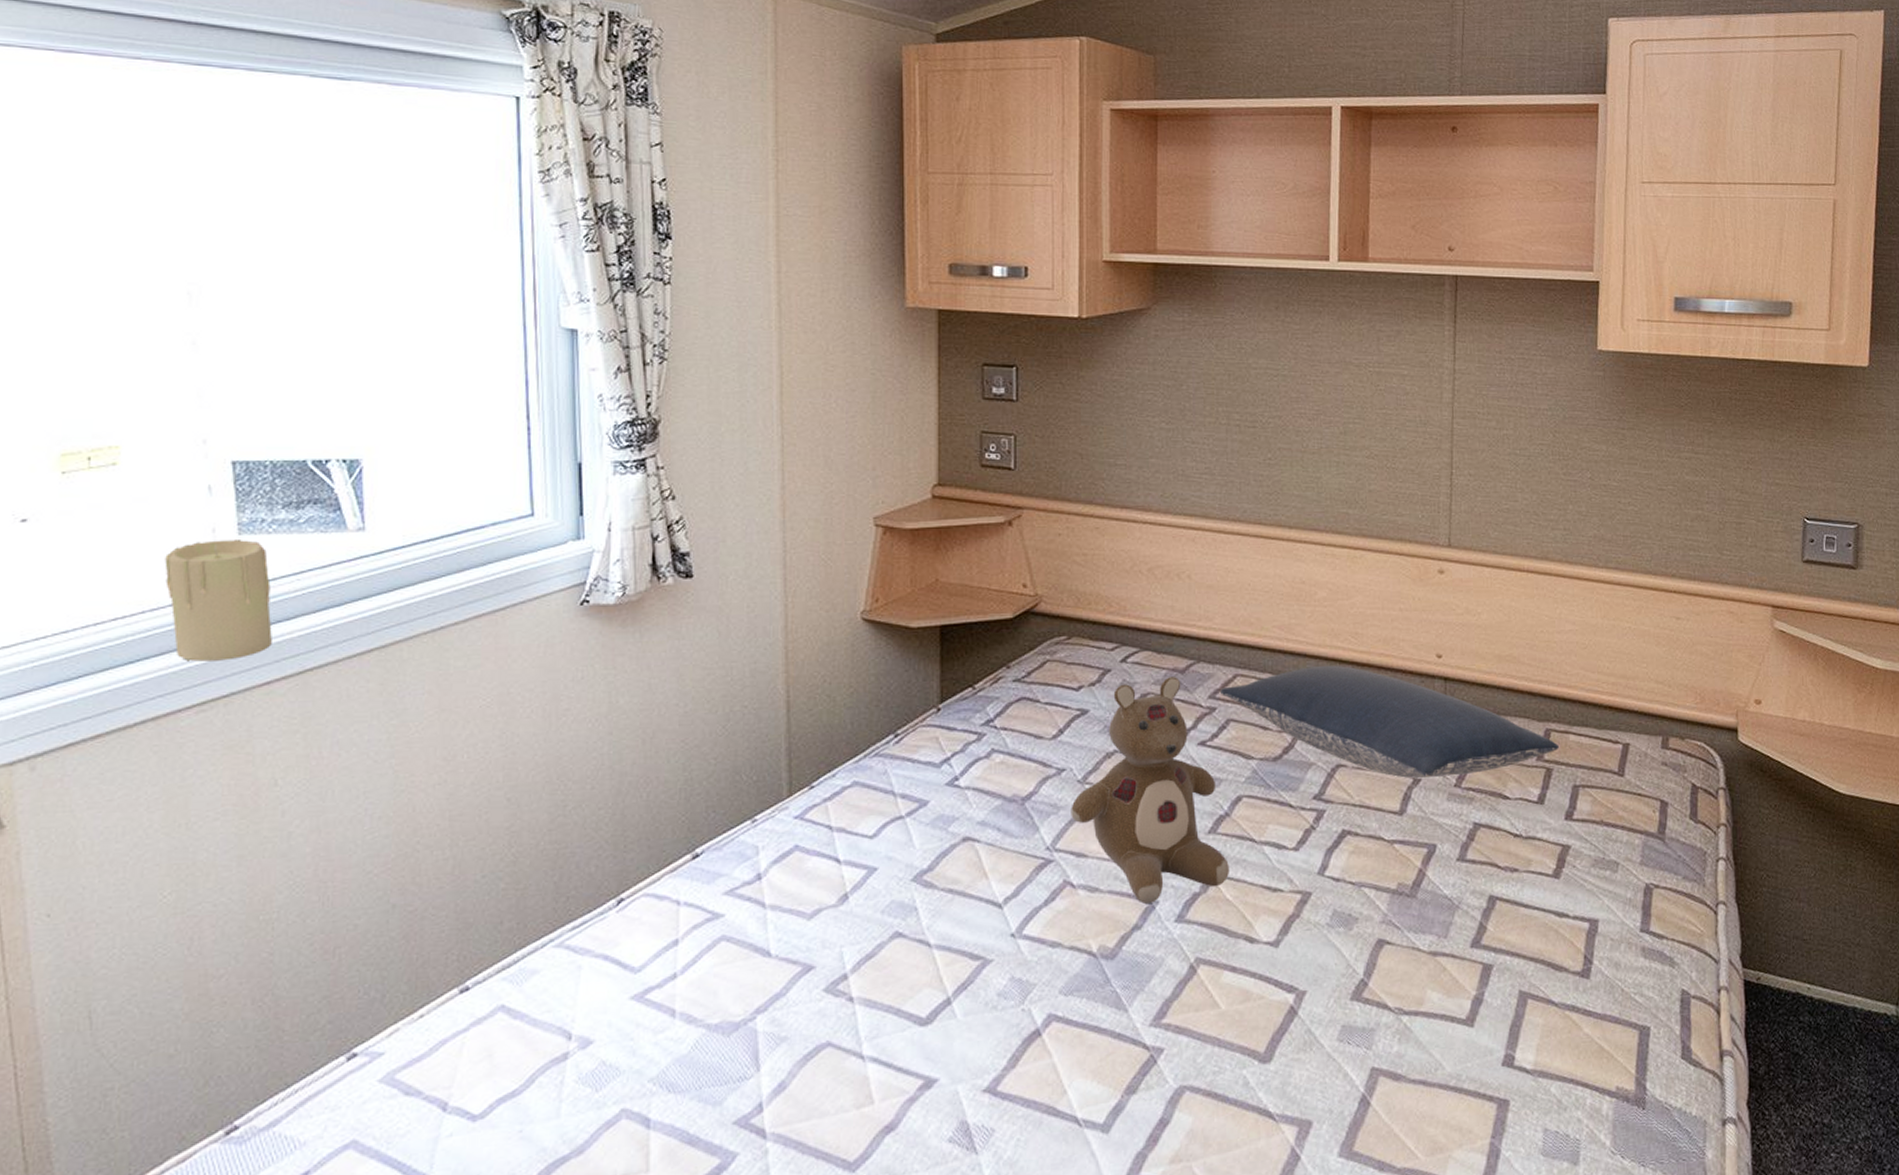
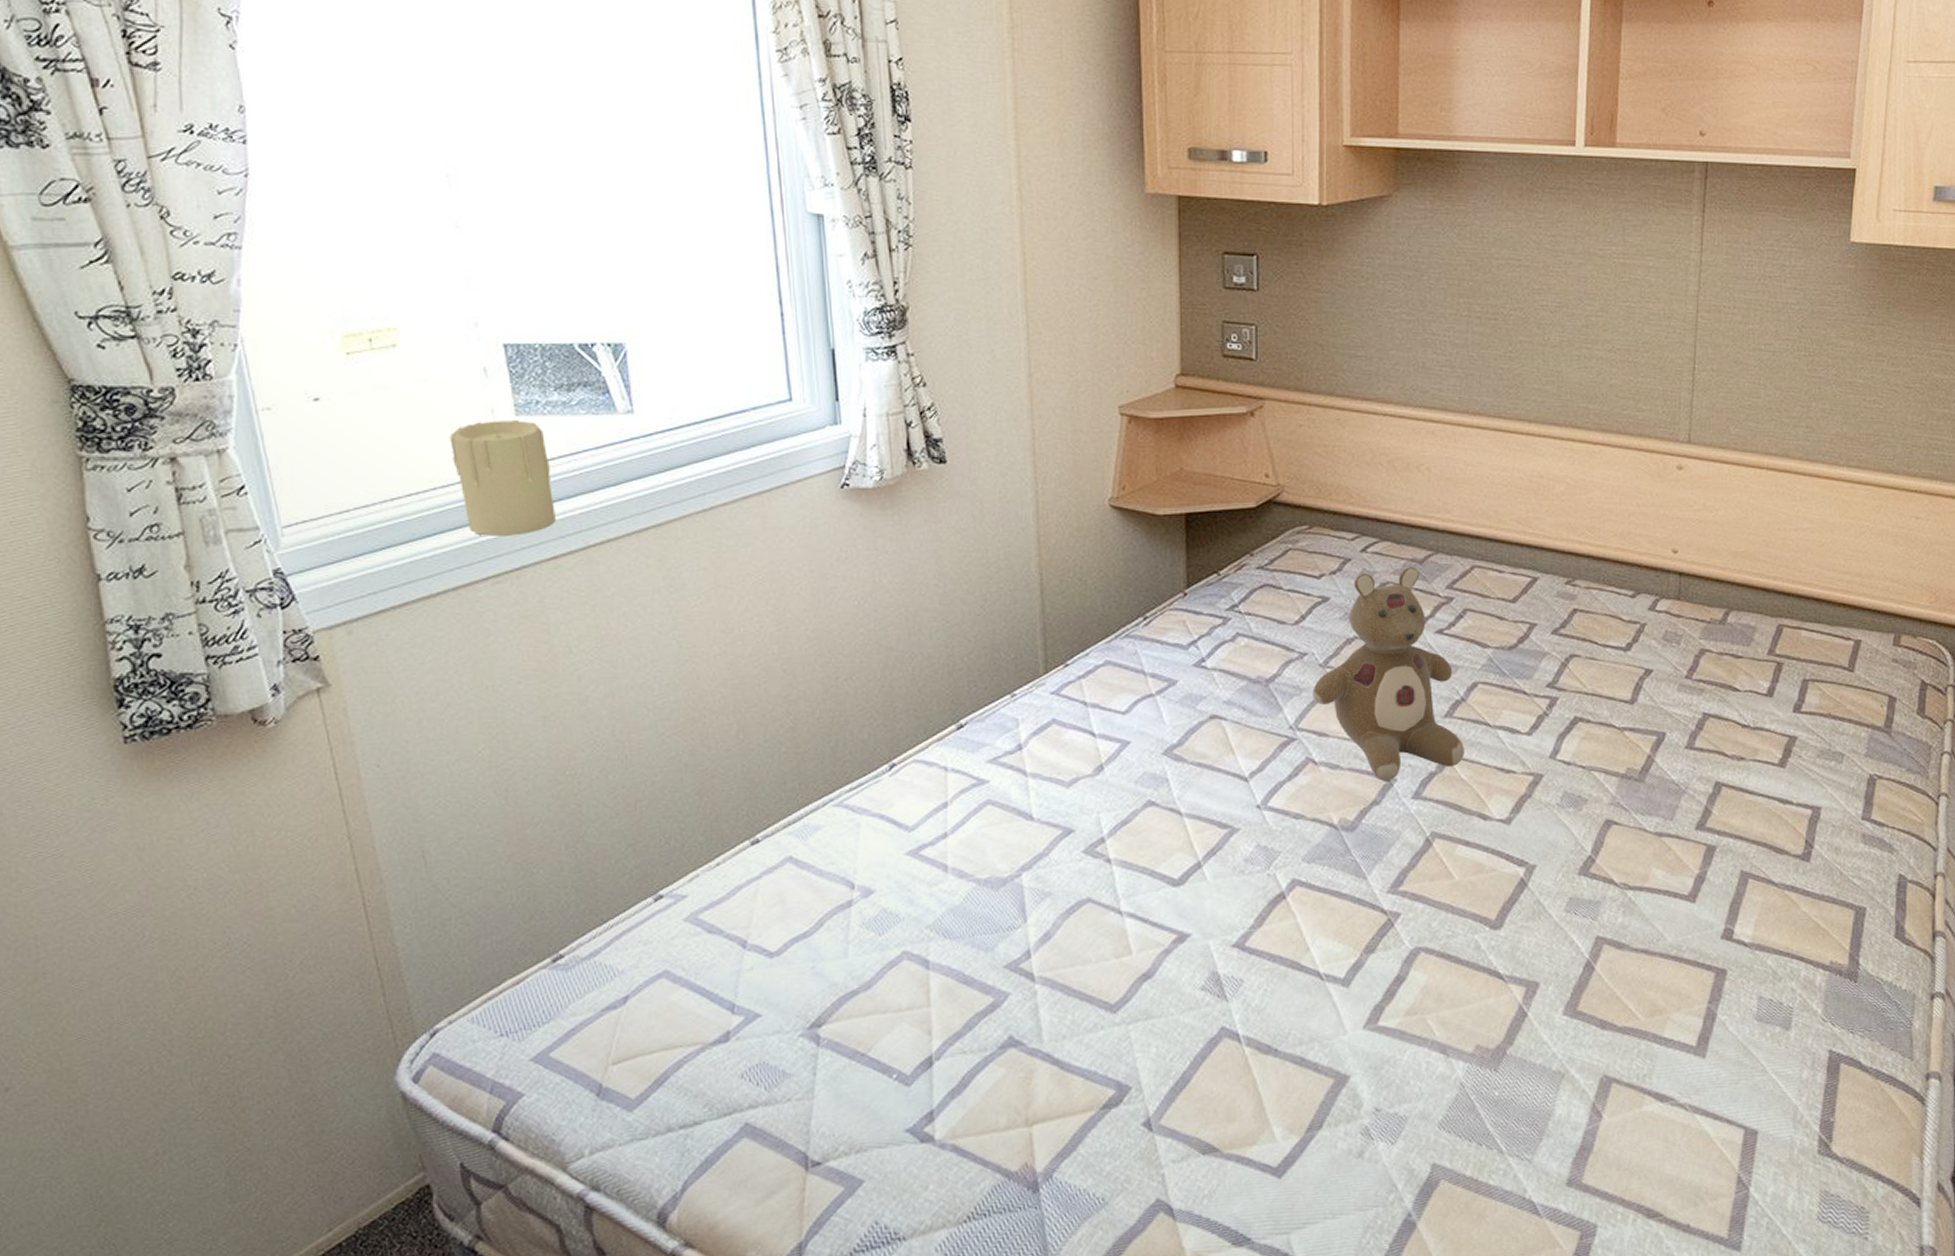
pillow: present [1220,665,1560,779] -> none [1458,558,1792,670]

